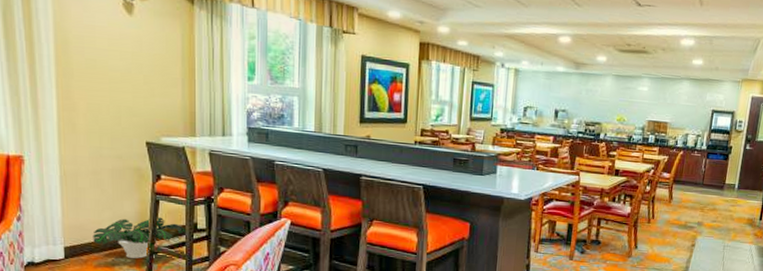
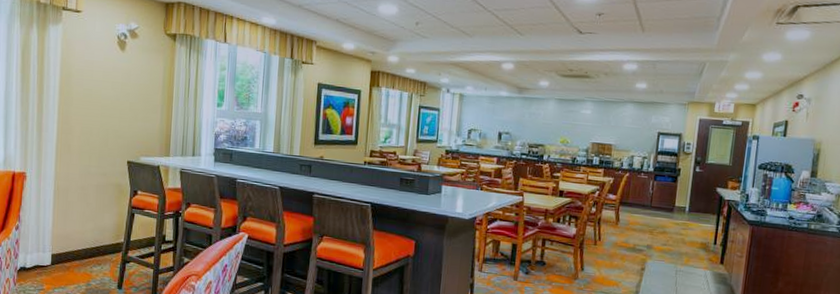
potted plant: present [93,217,187,259] -> none [76,229,156,267]

